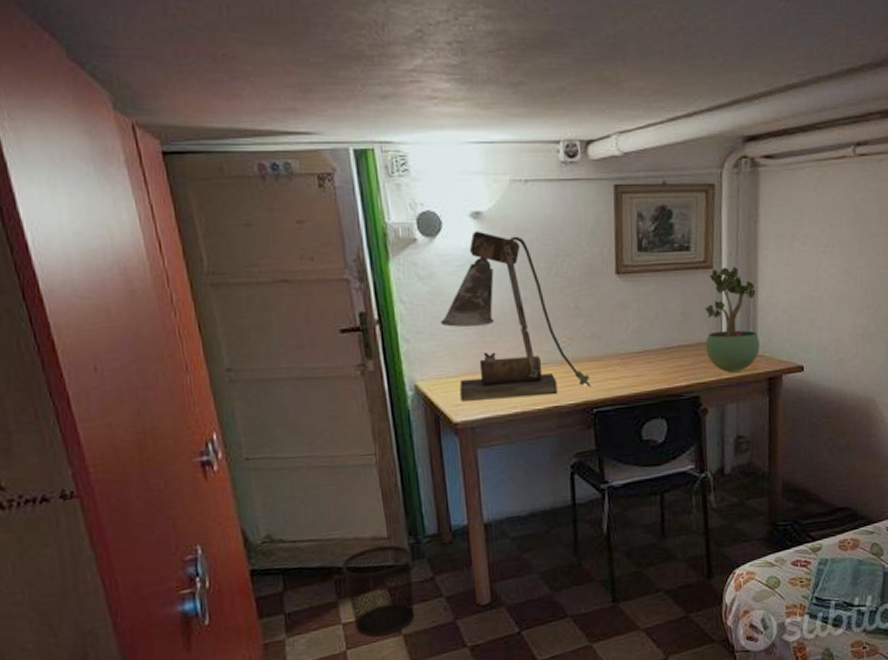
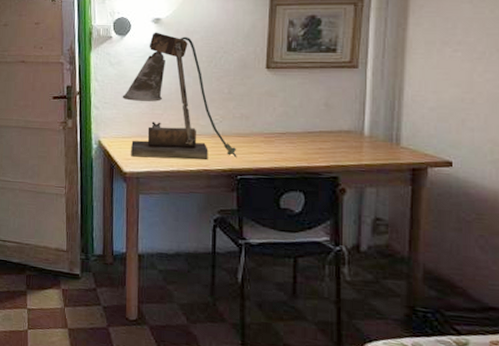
waste bin: present [341,545,415,637] -> none [32,255,82,326]
potted plant: present [704,267,760,373] -> none [347,68,403,160]

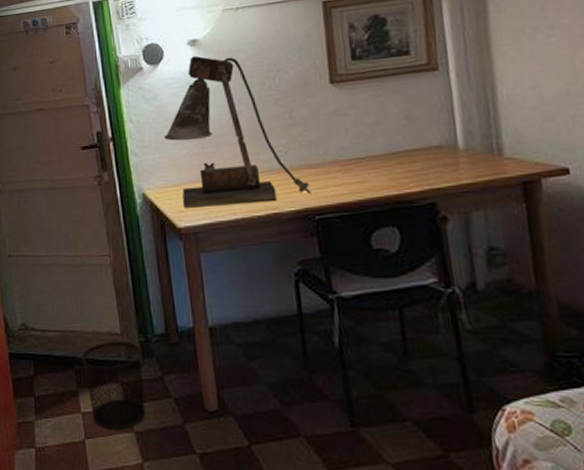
waste bin: none [32,255,82,326] -> present [81,341,146,430]

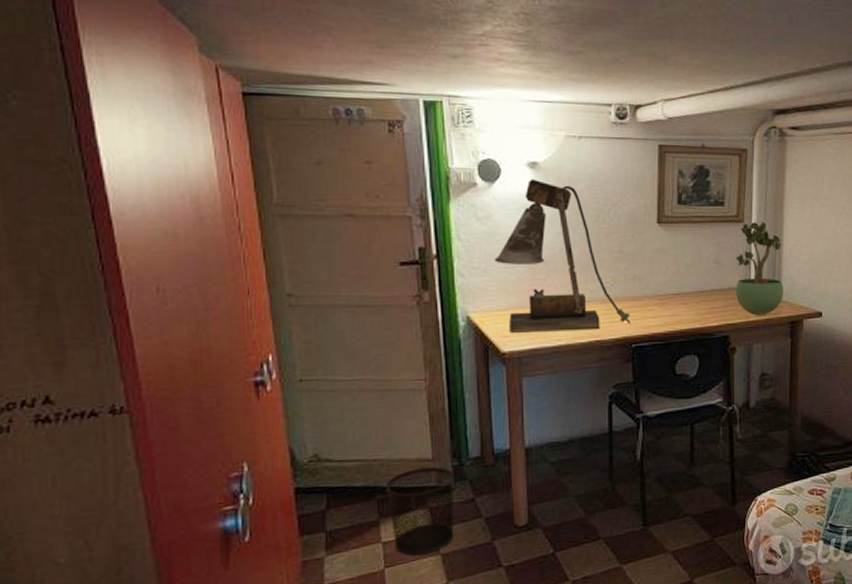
potted plant: none [432,66,507,178] -> present [735,222,783,316]

